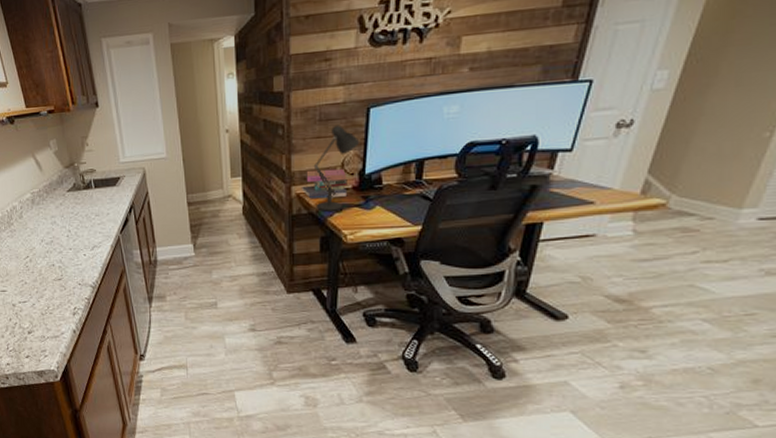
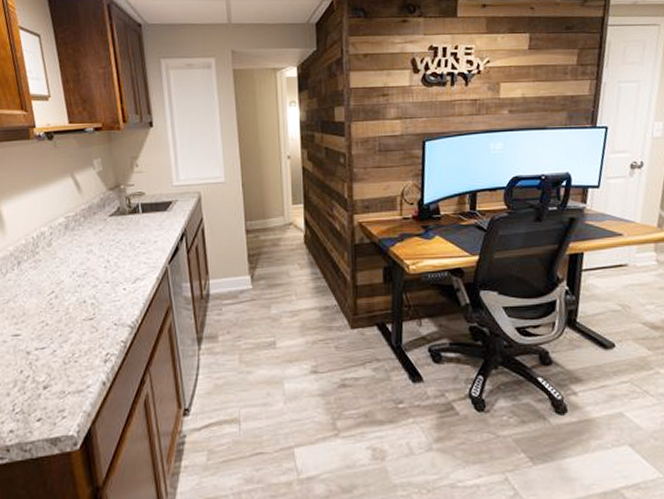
books: present [301,168,348,199] -> none [363,198,408,228]
desk lamp: present [313,124,360,211] -> none [374,155,418,241]

